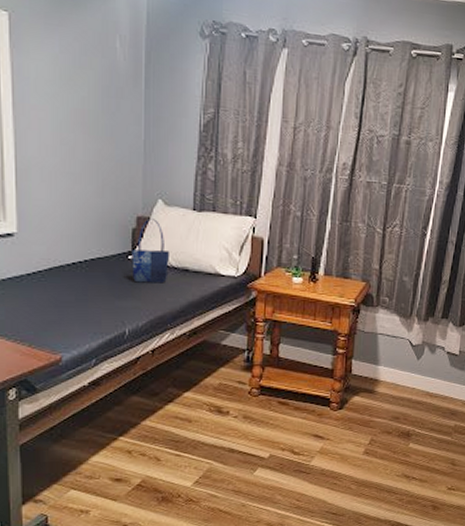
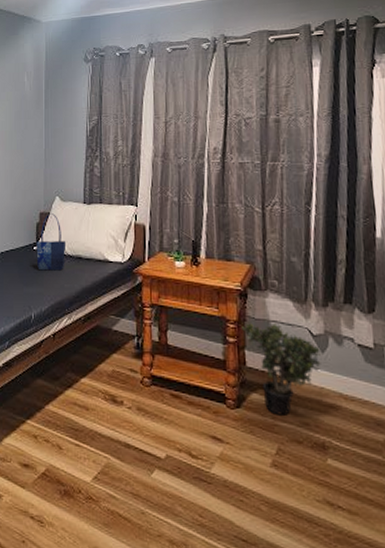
potted plant: none [352,336,416,413] -> present [242,323,321,416]

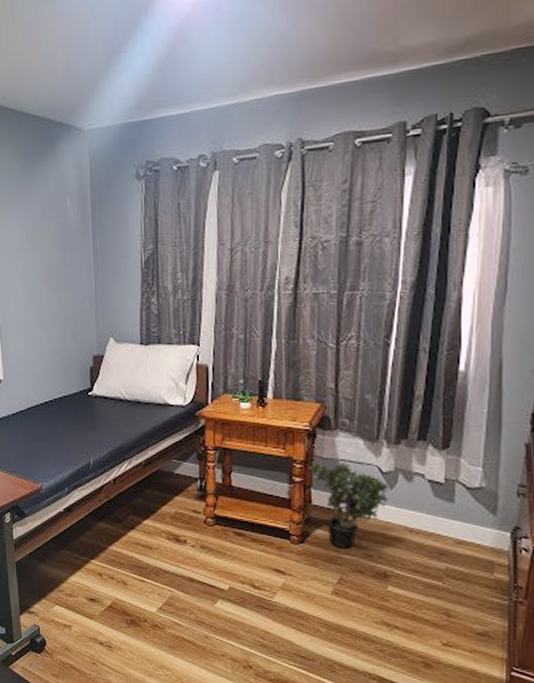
shopping bag: present [36,213,67,271] -> none [91,356,124,417]

